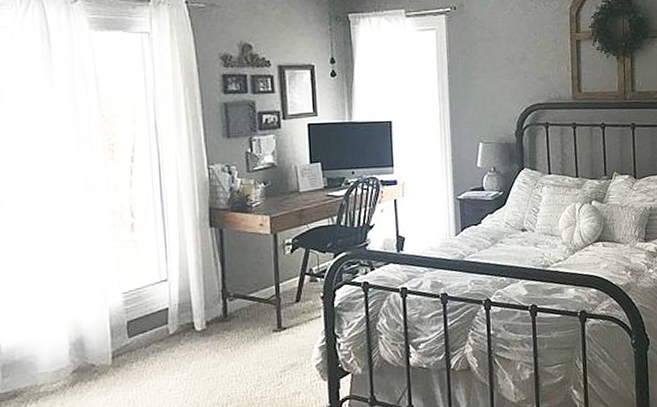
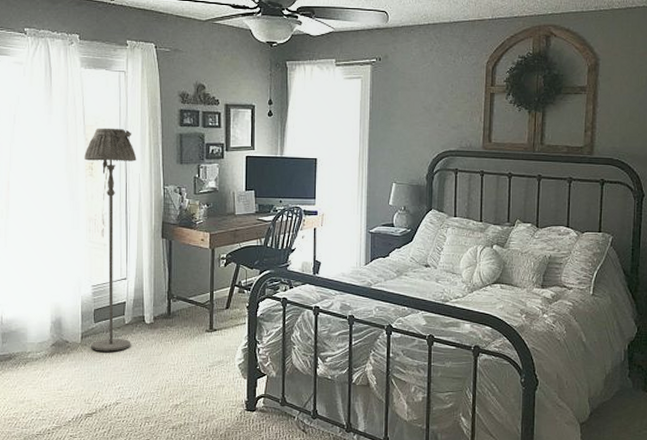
floor lamp: none [101,100,179,372] -> present [84,128,137,352]

